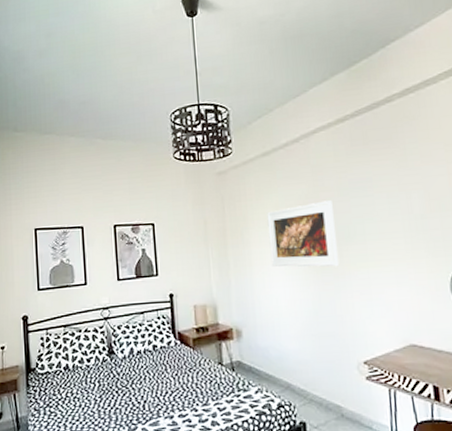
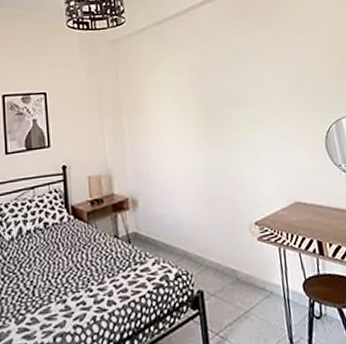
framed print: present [267,200,340,267] -> none [159,67,229,133]

